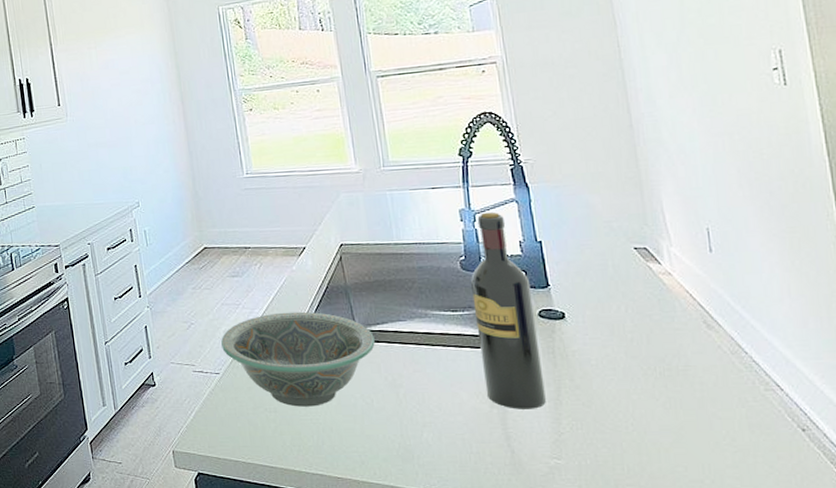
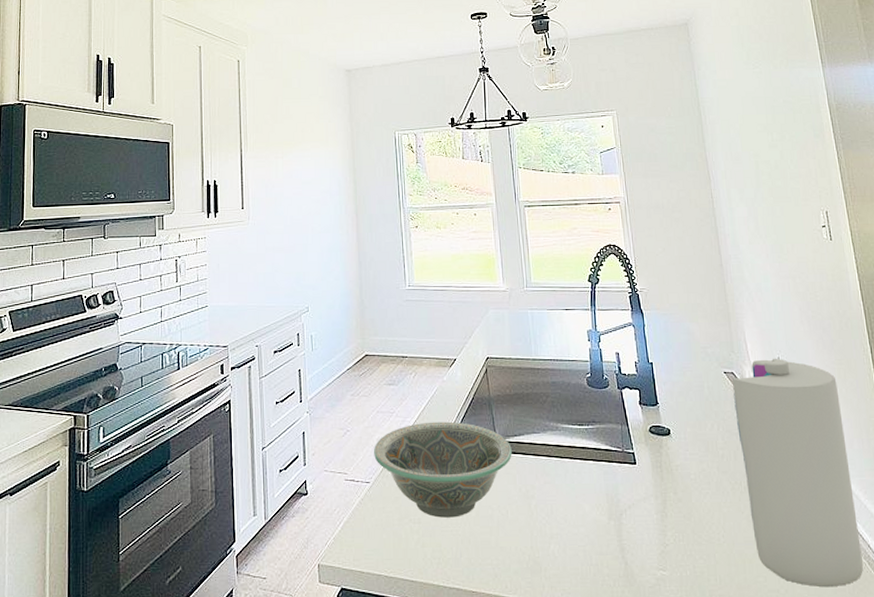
wine bottle: present [471,212,546,409] -> none [595,334,654,521]
paper towel holder: none [644,229,816,477] -> present [732,358,863,586]

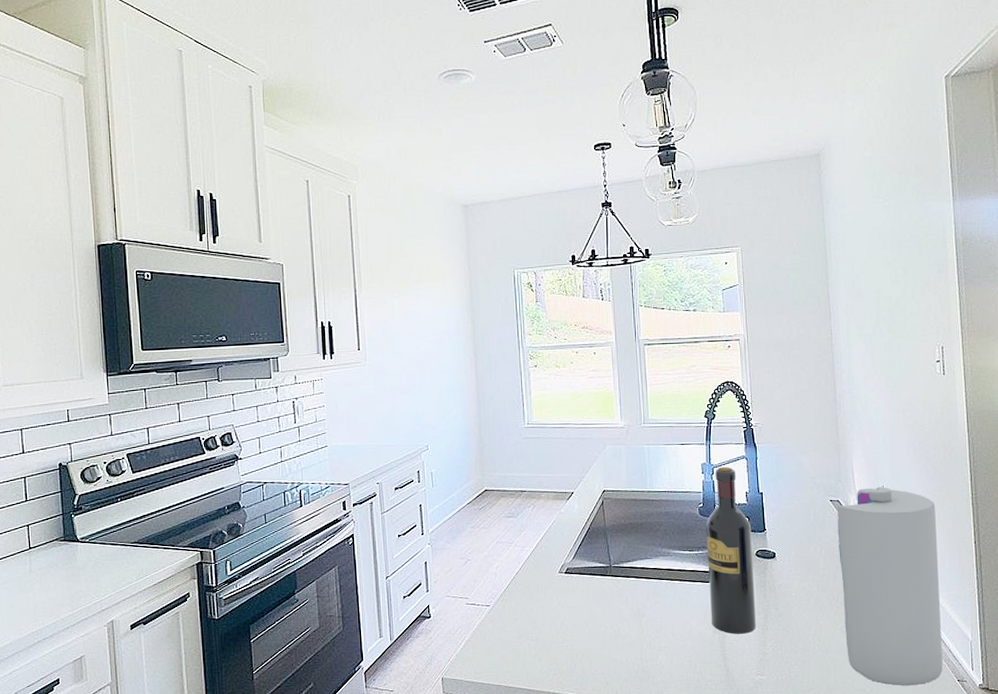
decorative bowl: present [373,421,512,518] -> none [493,550,625,635]
wine bottle: none [595,334,654,521] -> present [706,466,756,634]

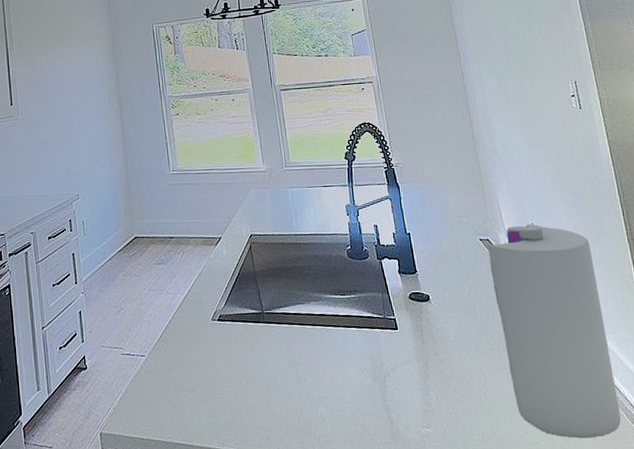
wine bottle: present [706,466,756,634] -> none [356,207,417,383]

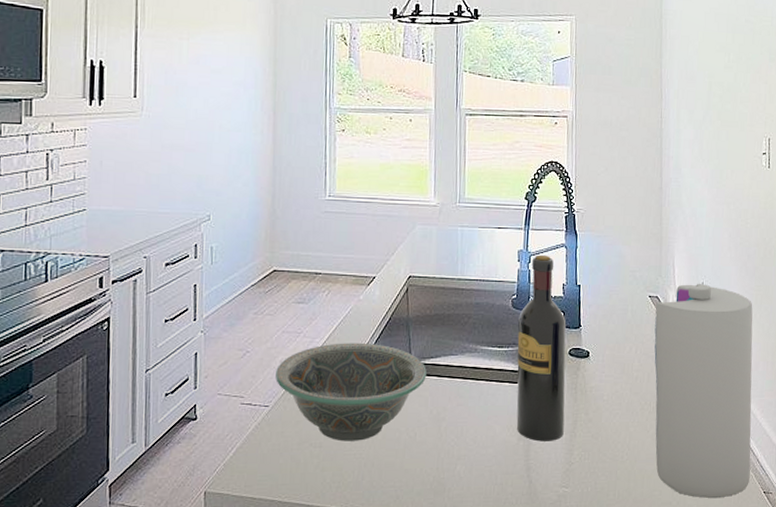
decorative bowl: none [146,296,279,386] -> present [275,342,427,441]
wine bottle: none [356,207,417,383] -> present [516,254,567,442]

